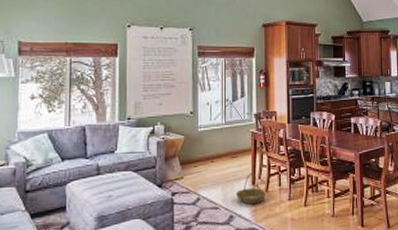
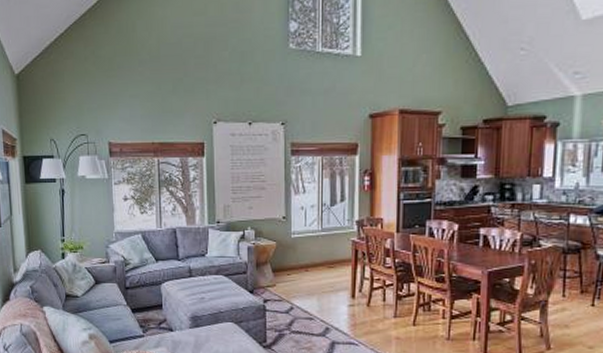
basket: present [236,173,266,205] -> none [333,285,367,319]

